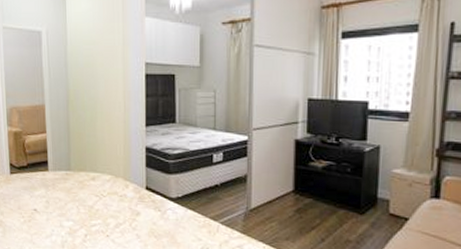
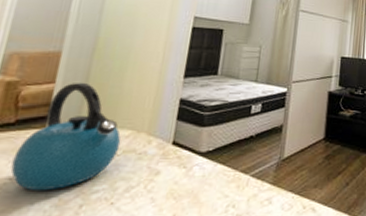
kettle: none [33,131,105,221] -> present [10,82,121,191]

